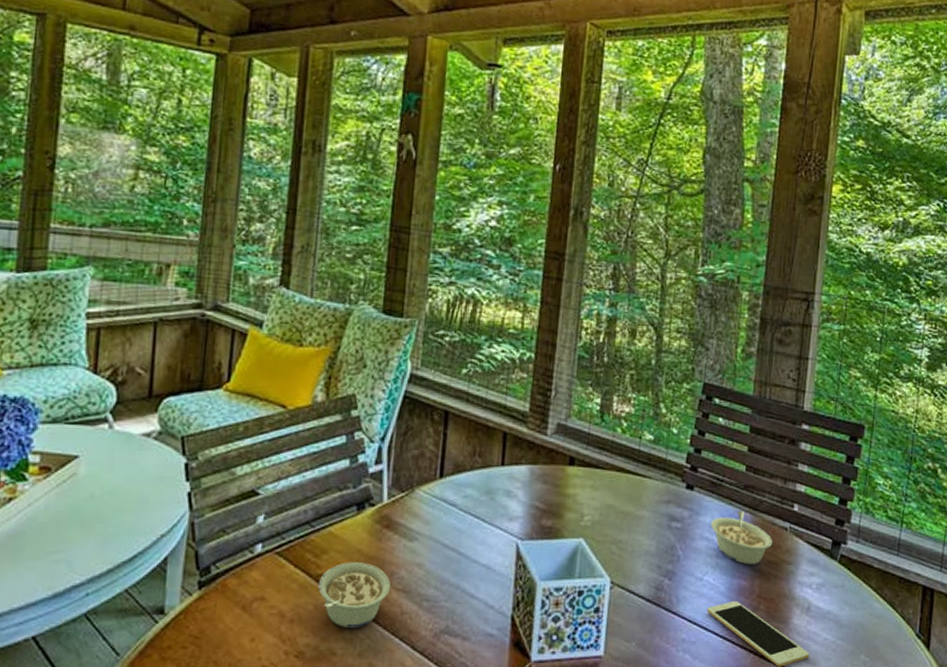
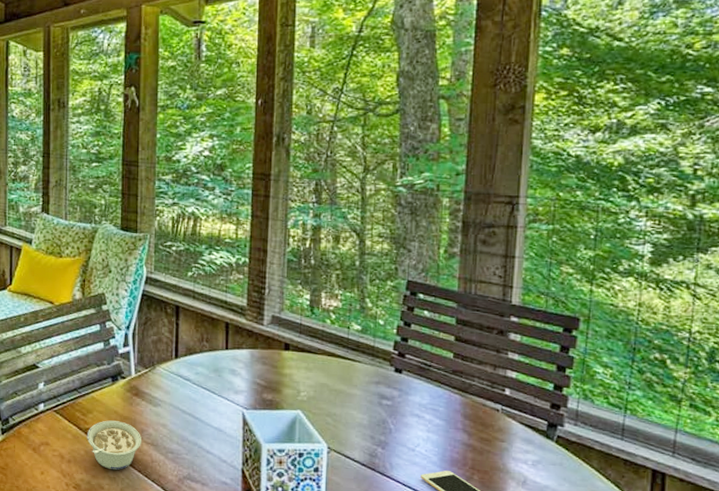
legume: present [710,510,773,564] -> none [420,392,485,440]

